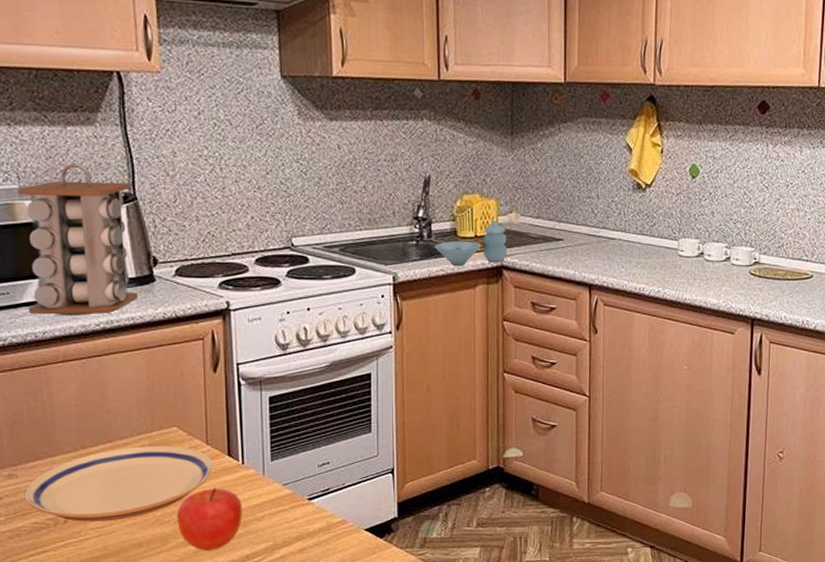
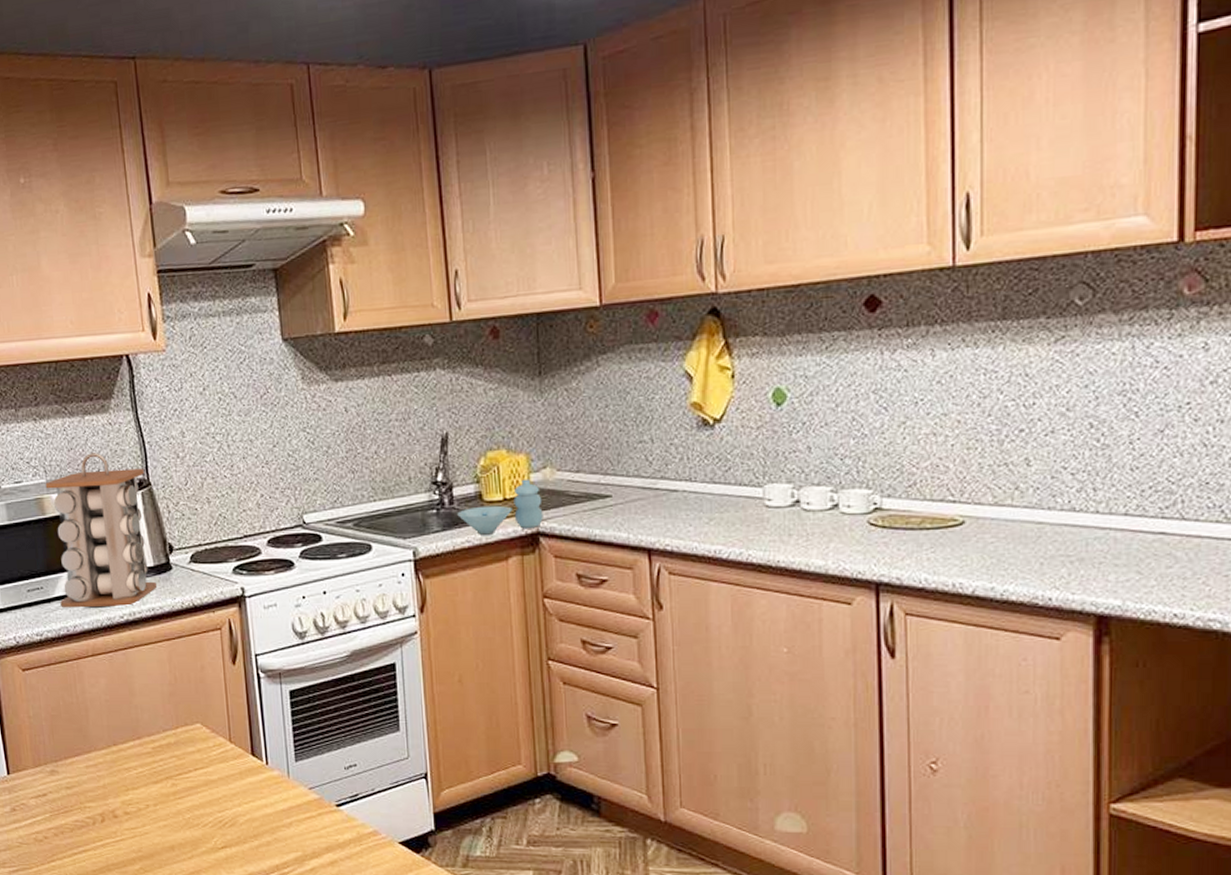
plate: present [25,446,214,522] -> none [66,743,239,822]
fruit: present [176,488,243,551] -> none [204,790,270,858]

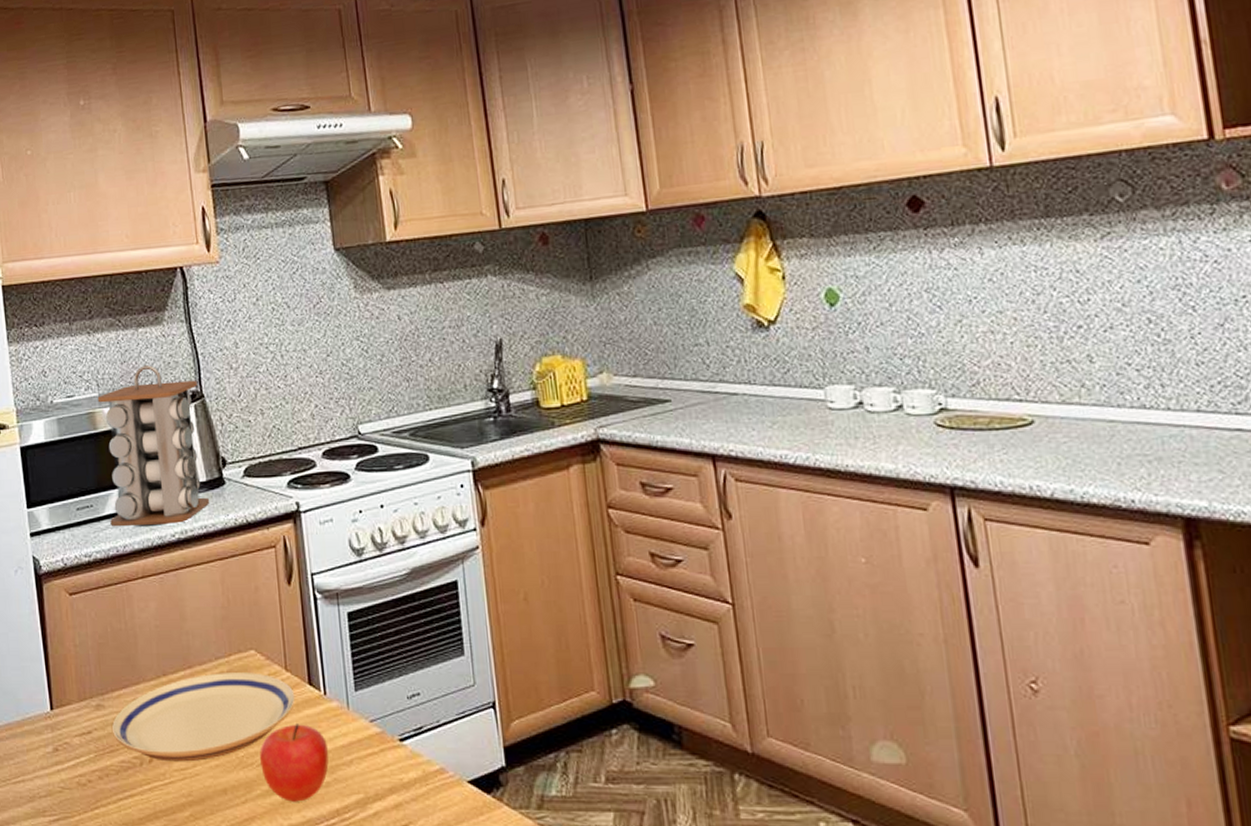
plate: none [66,743,239,822] -> present [112,673,295,762]
fruit: none [204,790,270,858] -> present [259,724,329,802]
soap dispenser: present [457,479,543,536] -> none [515,384,603,445]

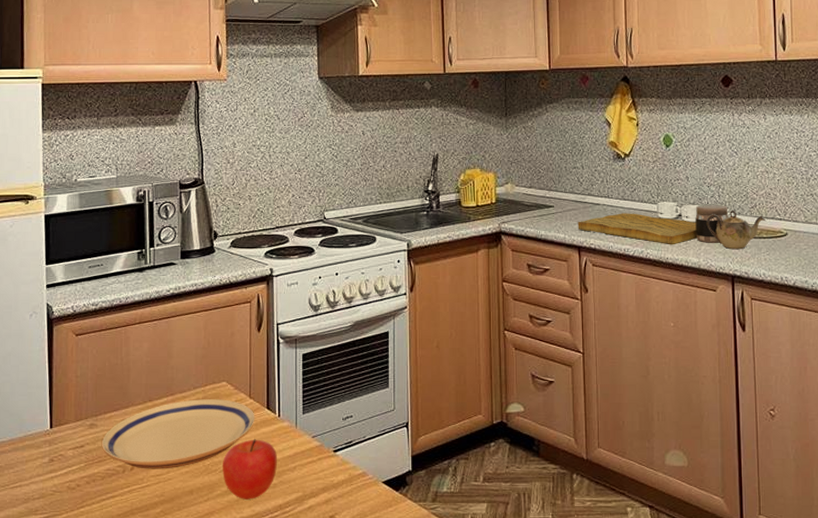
spice rack: present [97,365,210,528] -> none [115,156,201,284]
cutting board: none [708,403,891,447] -> present [578,213,698,245]
jar: none [884,383,937,441] -> present [695,204,729,243]
teapot: none [902,391,996,449] -> present [706,211,765,250]

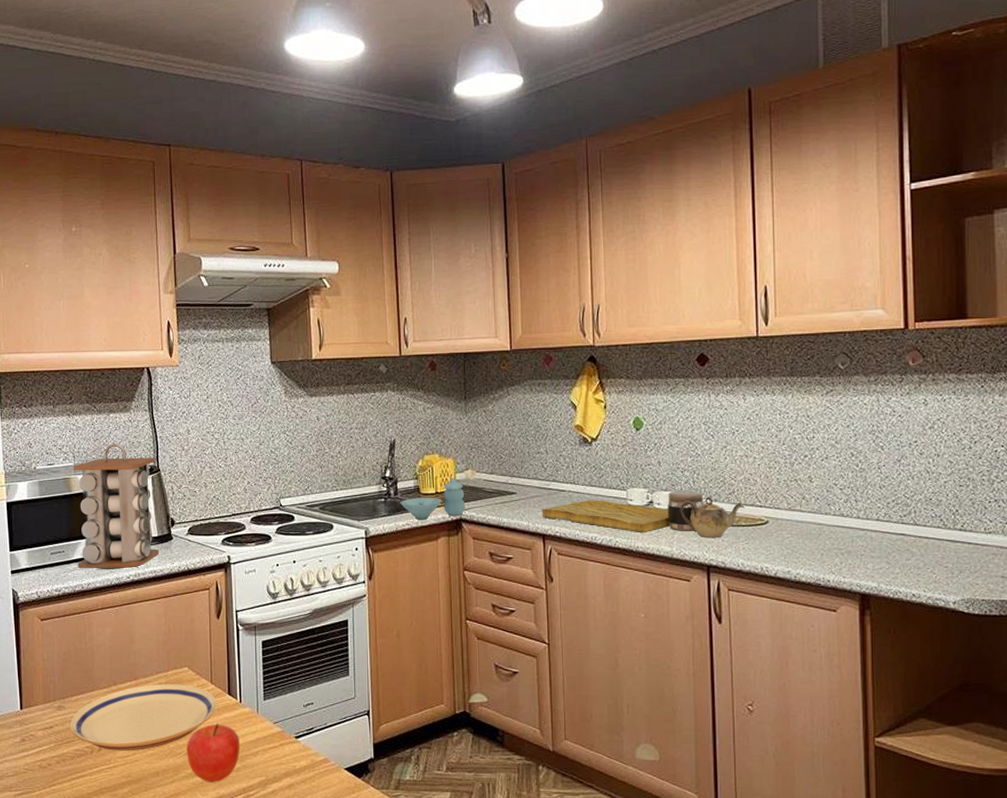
spice rack: none [115,156,201,284] -> present [73,443,160,570]
soap dispenser: none [442,191,505,233] -> present [400,477,465,521]

